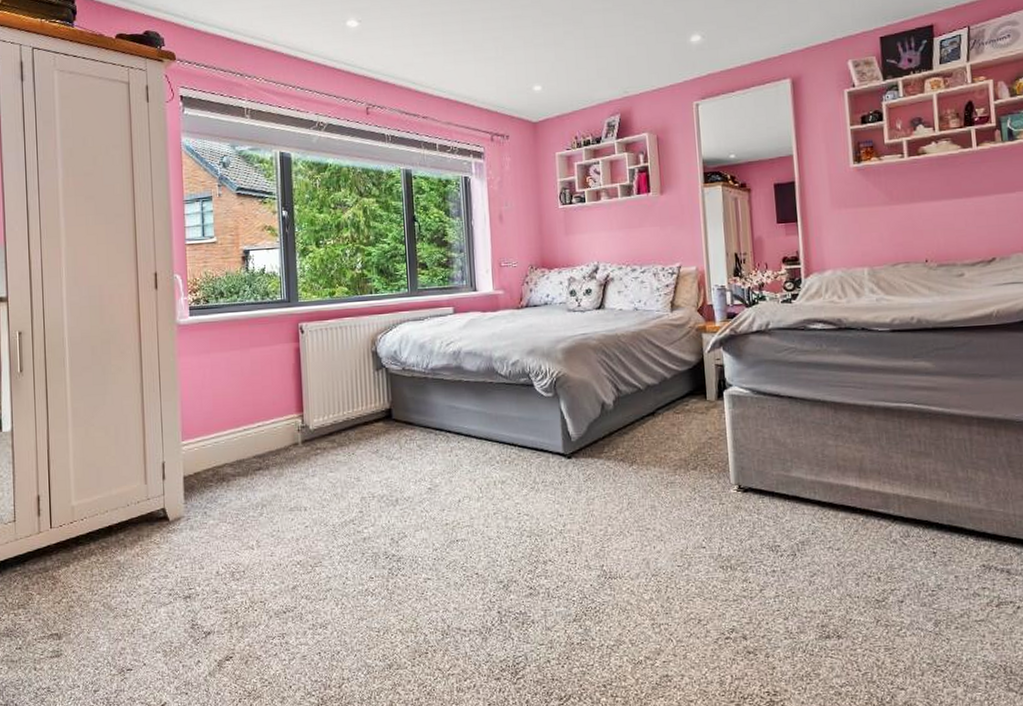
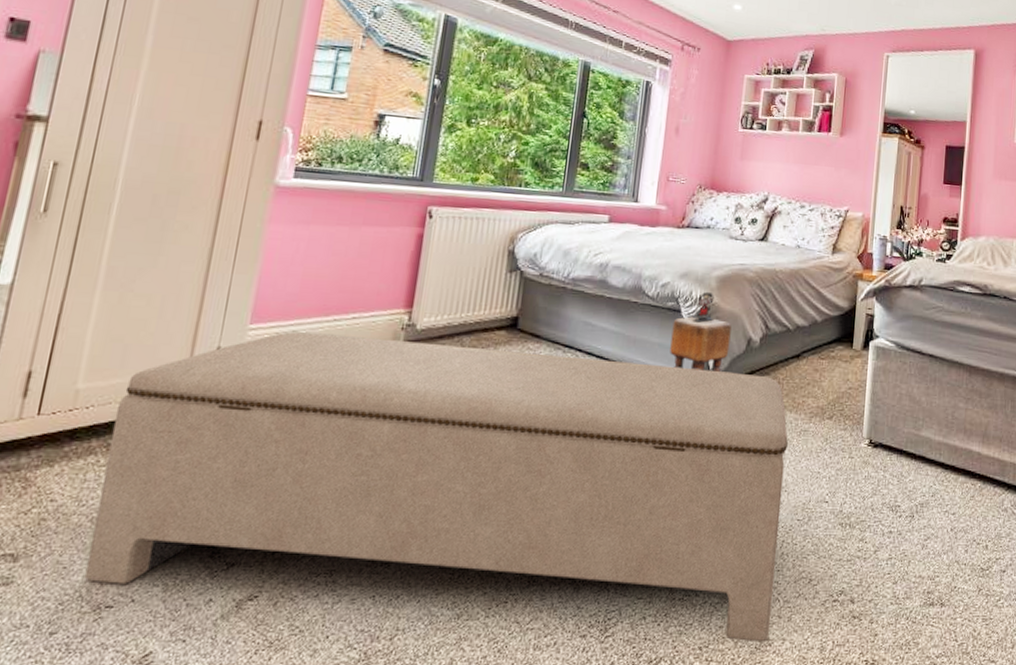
bench: none [102,435,667,679] -> present [84,331,788,643]
stool: none [528,363,586,438] -> present [670,291,732,373]

